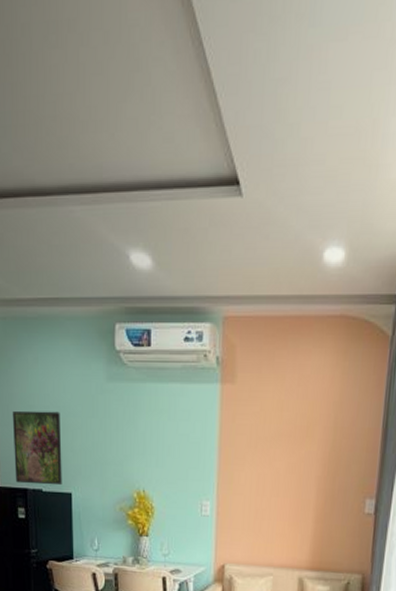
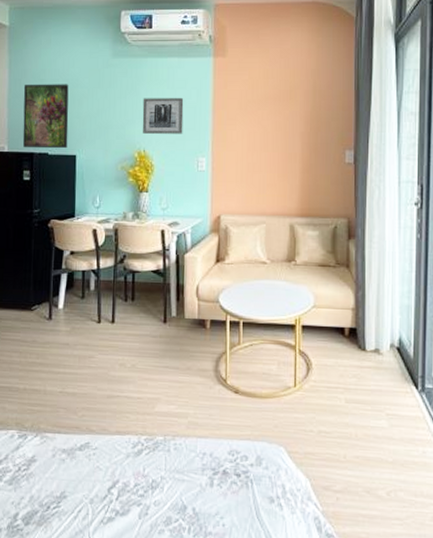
wall art: none [141,430,187,474] -> present [142,98,184,134]

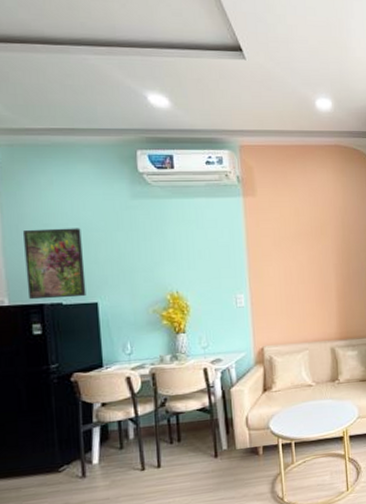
wall art: present [142,98,184,134] -> none [170,238,218,275]

